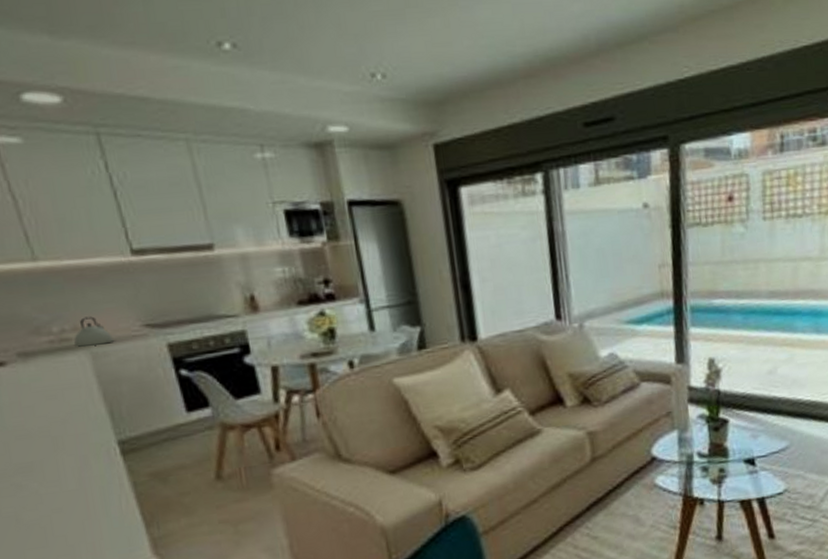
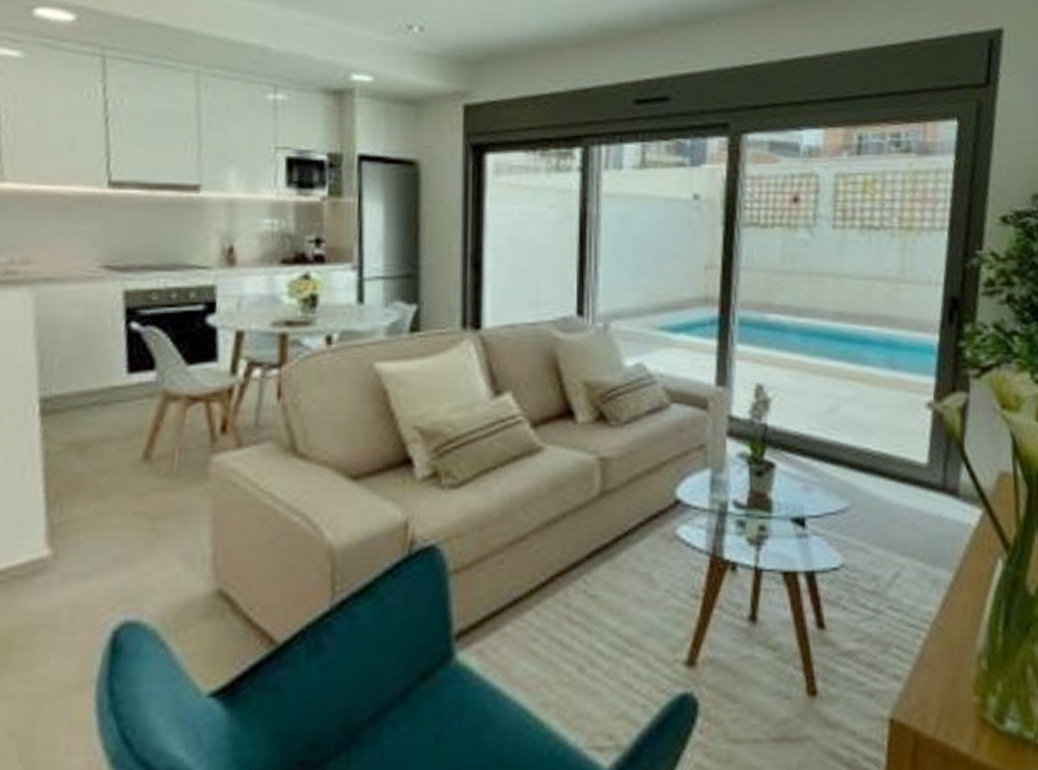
kettle: present [74,316,114,348] -> none [20,249,65,284]

